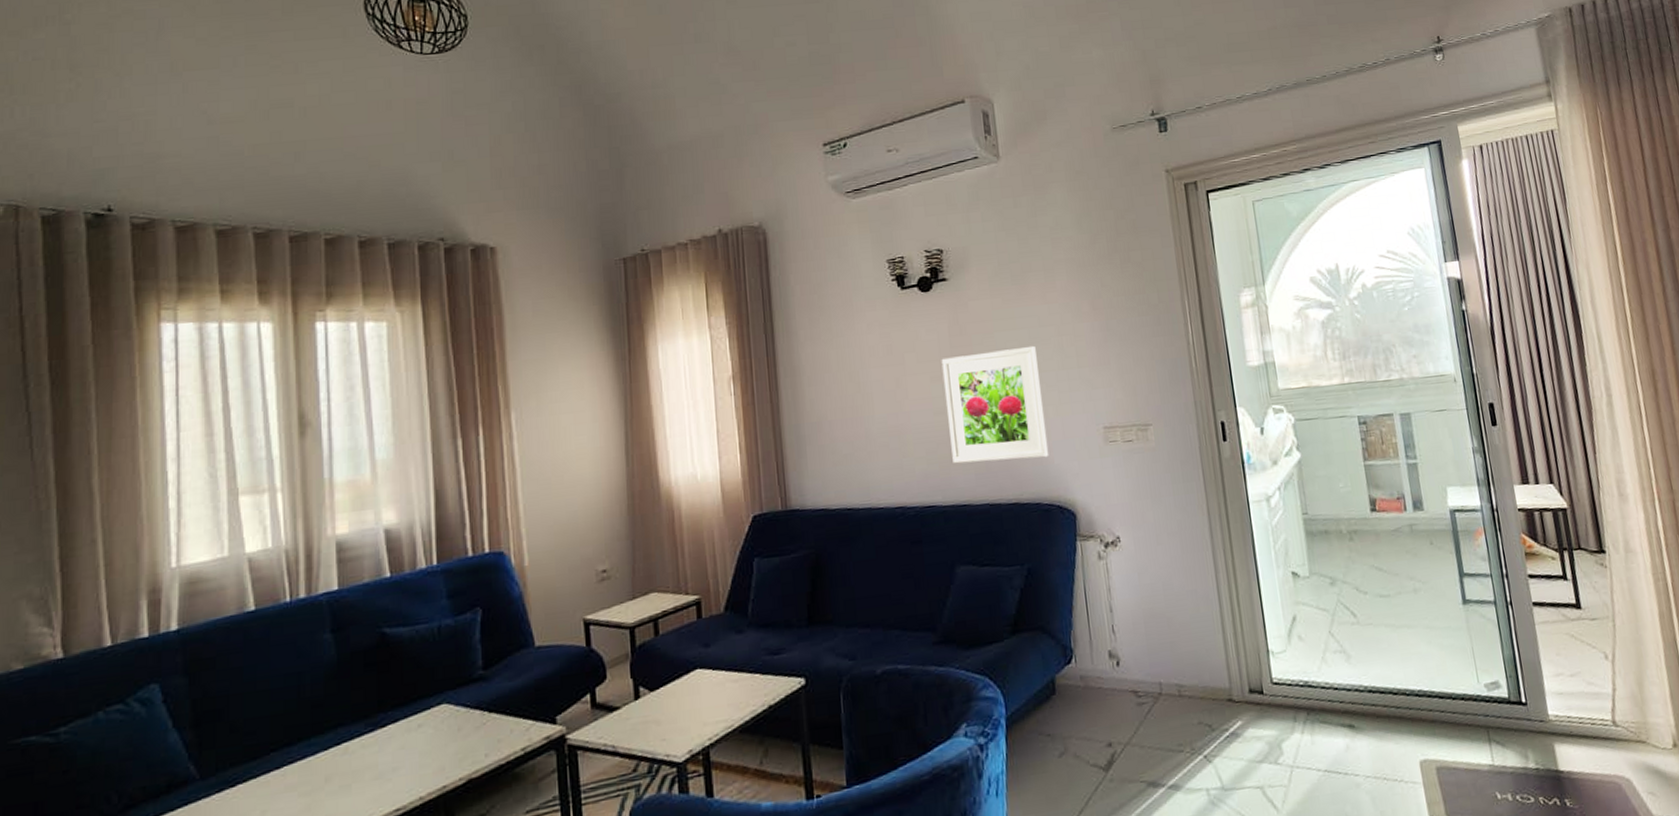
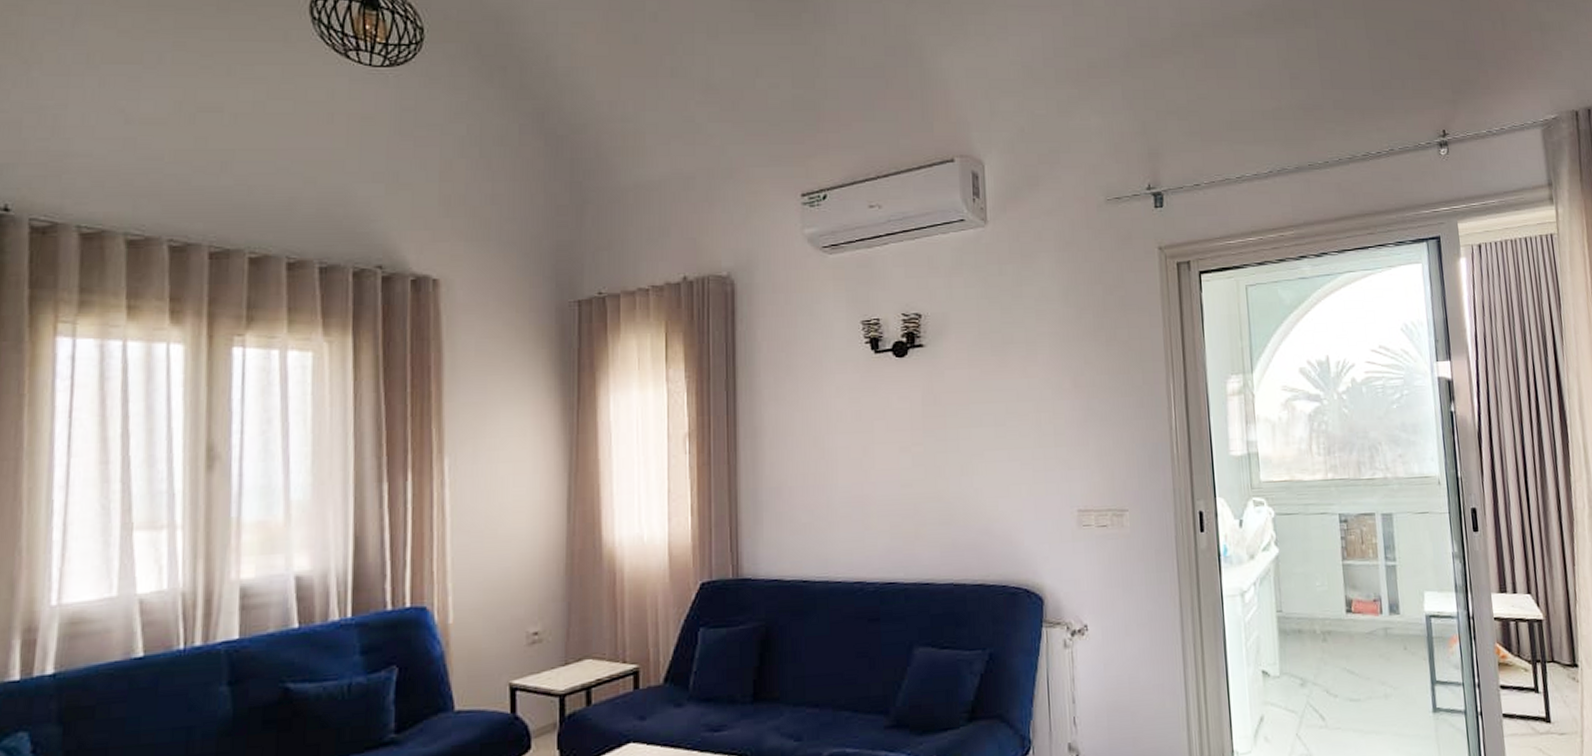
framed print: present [941,345,1049,464] -> none [912,420,1020,540]

